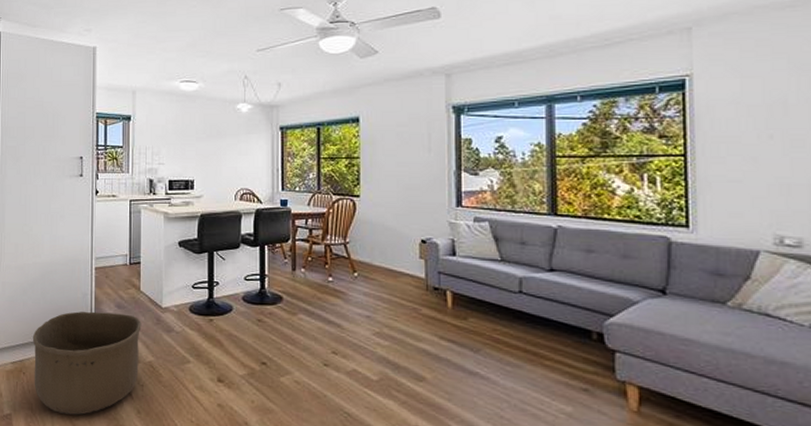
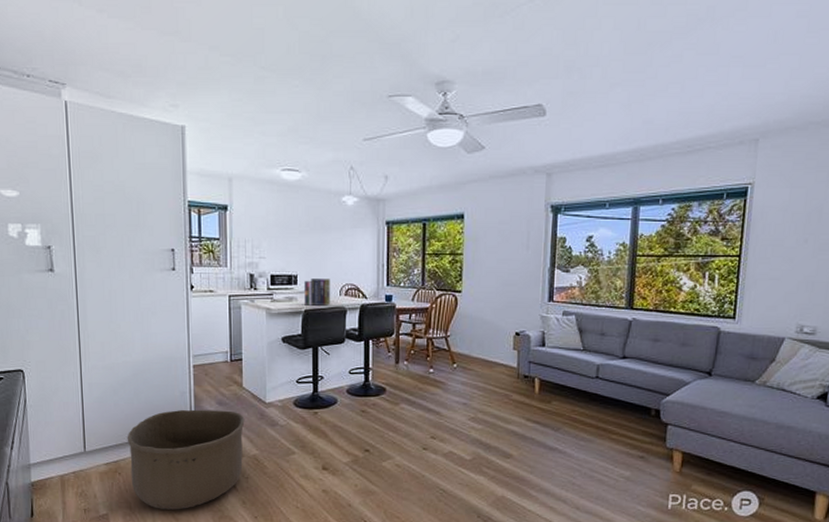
books: none [200,183,227,210] -> present [304,279,331,306]

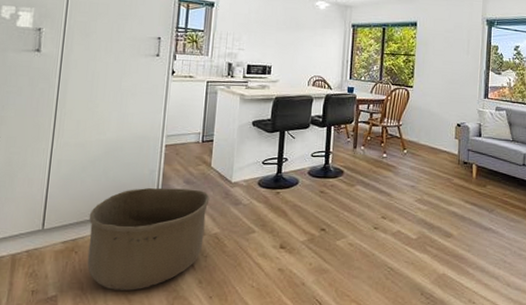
books: present [304,279,331,306] -> none [276,70,300,94]

